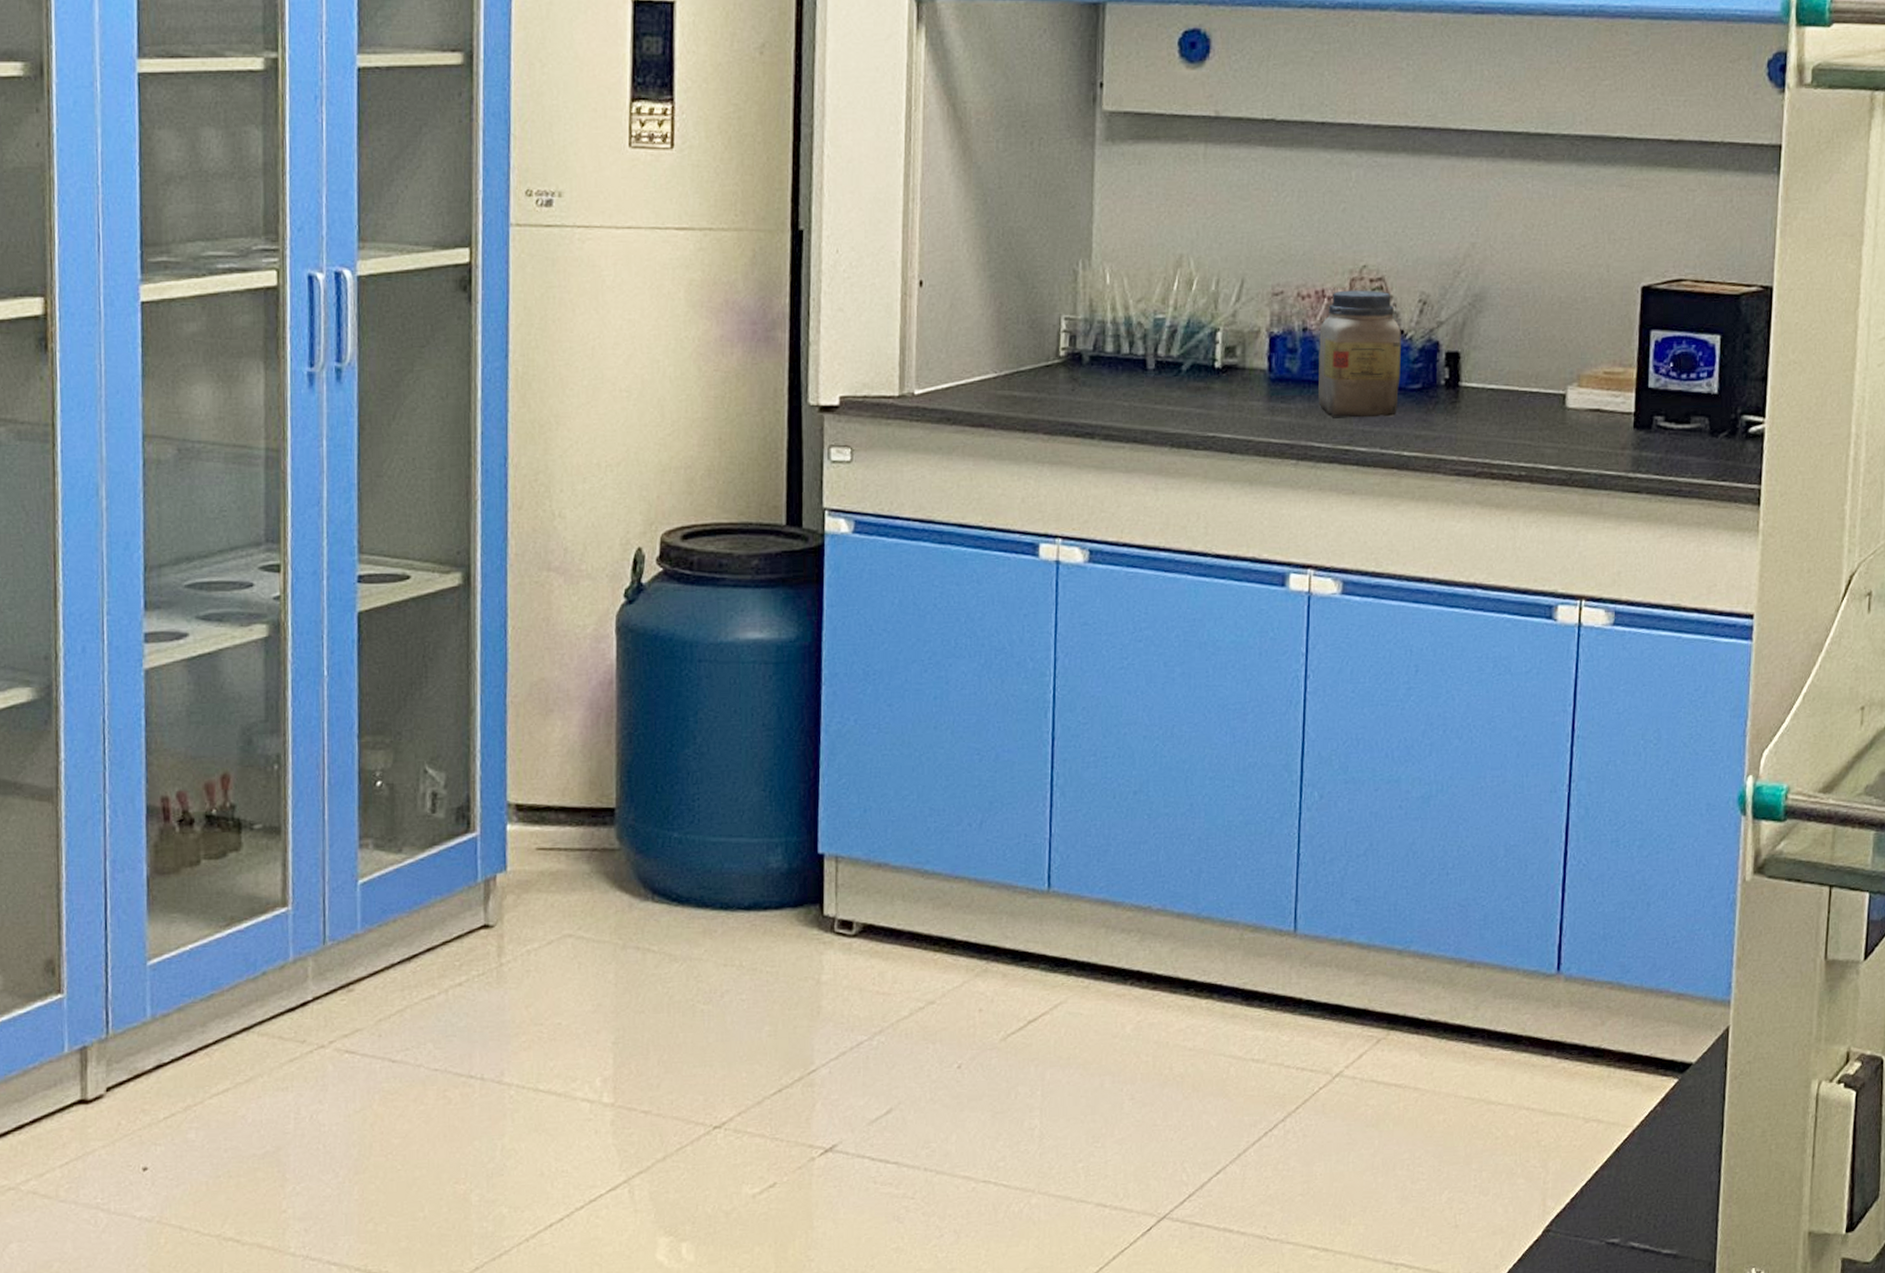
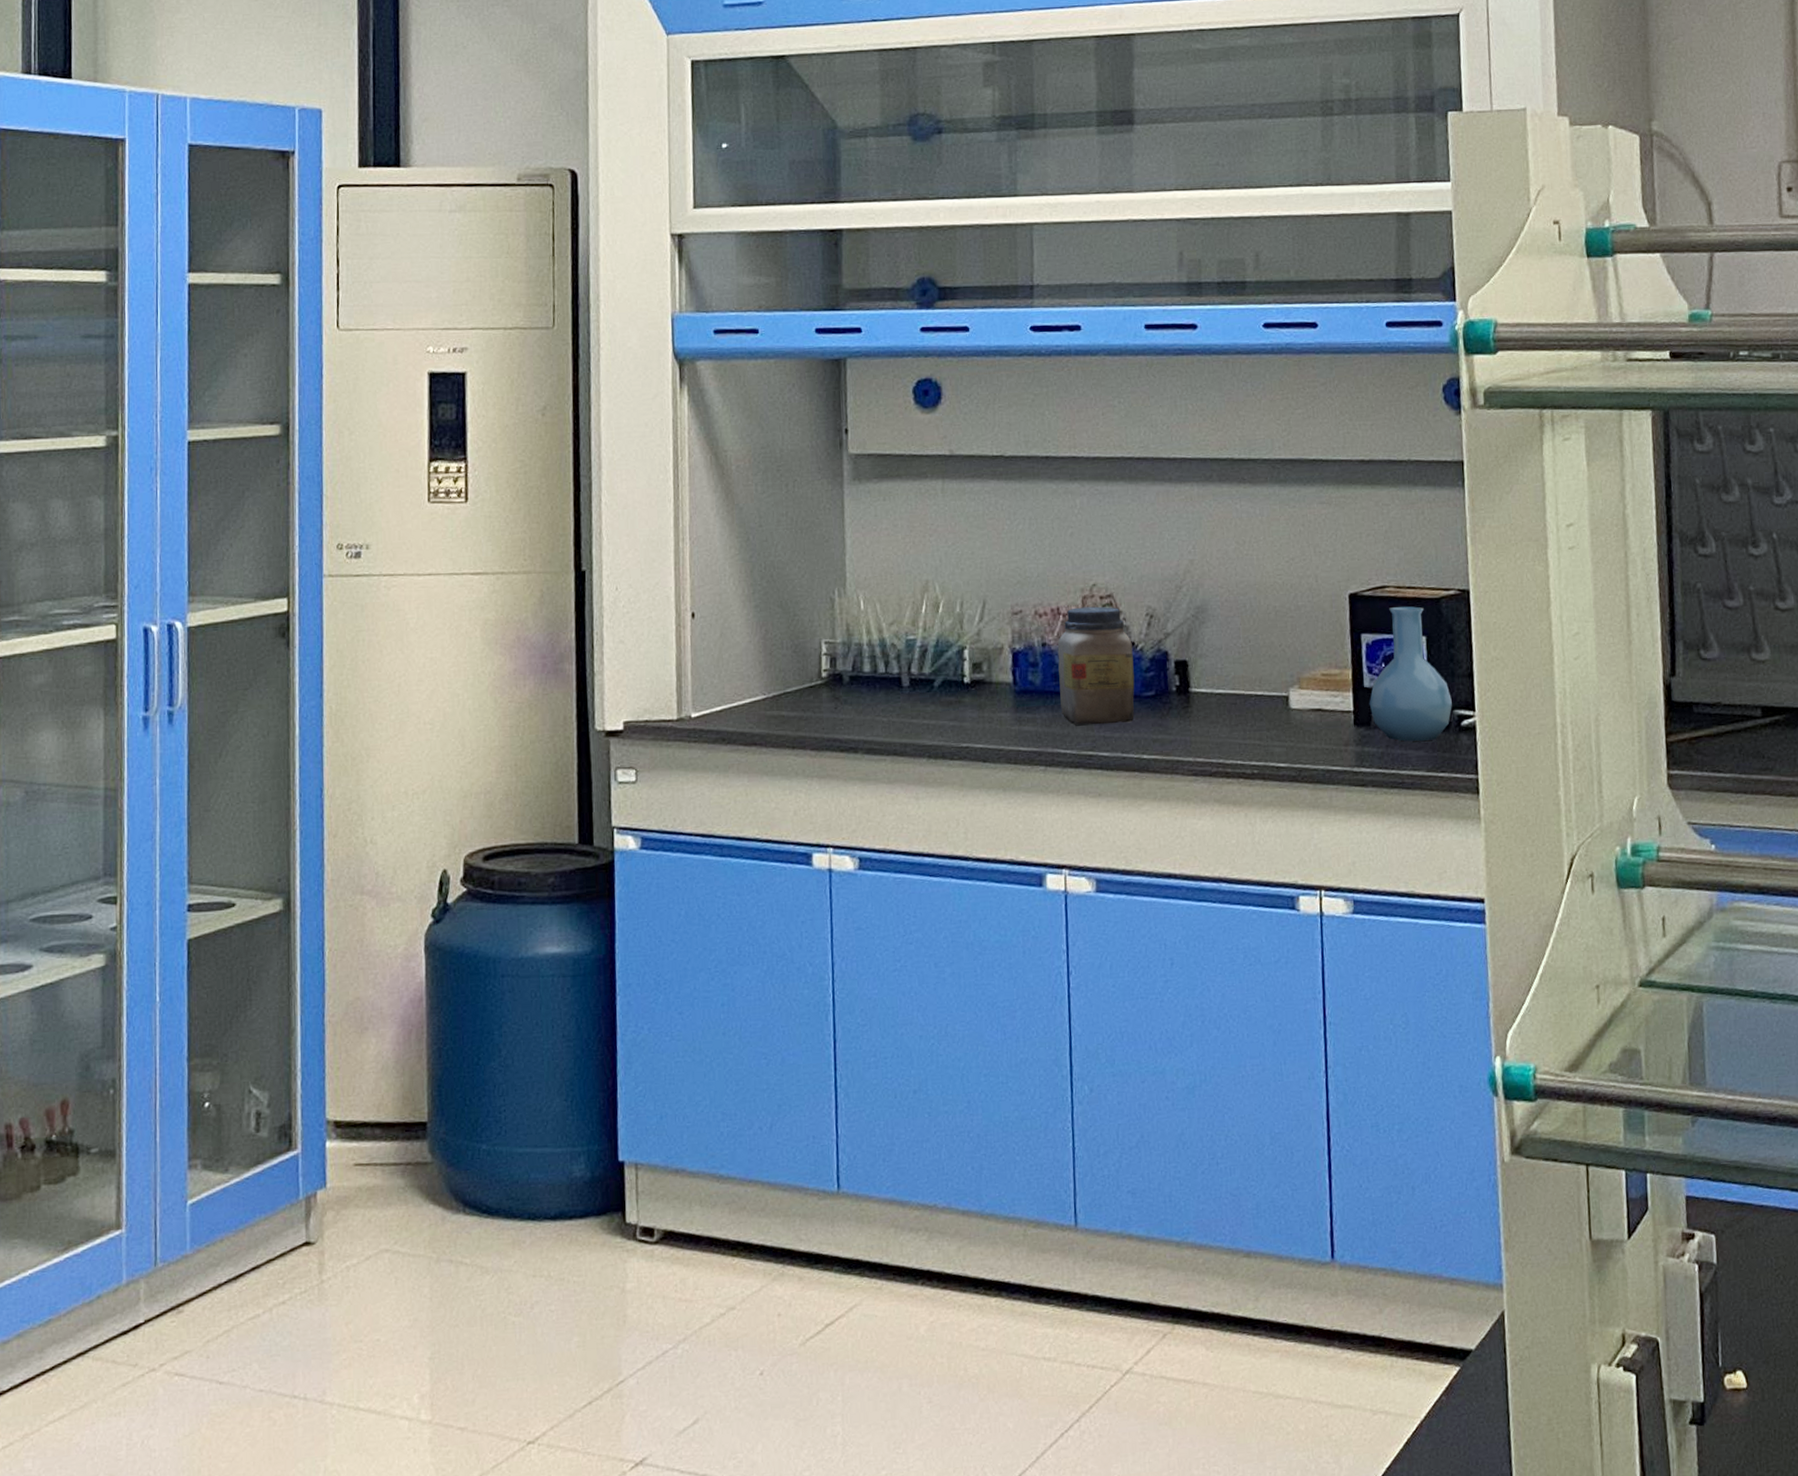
flask: none [1652,301,1741,448] -> present [1369,606,1452,742]

